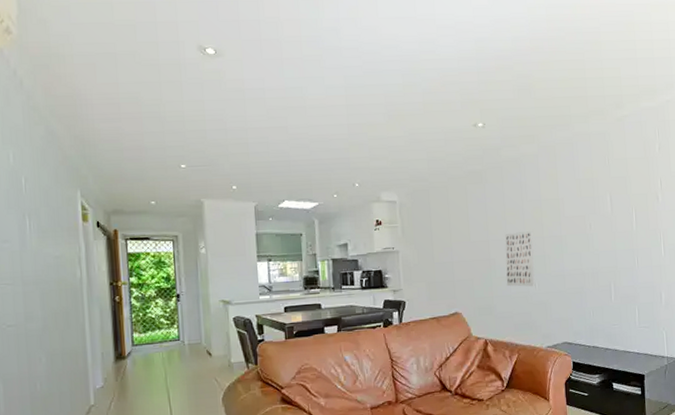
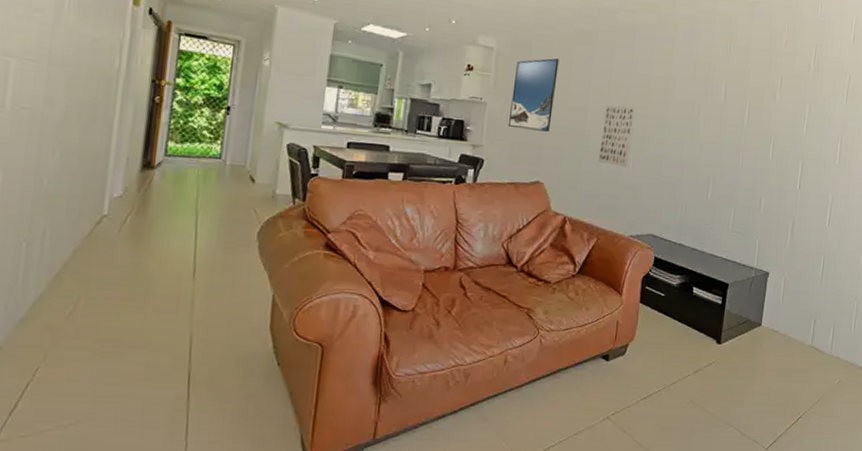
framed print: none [419,200,459,269] -> present [509,58,559,132]

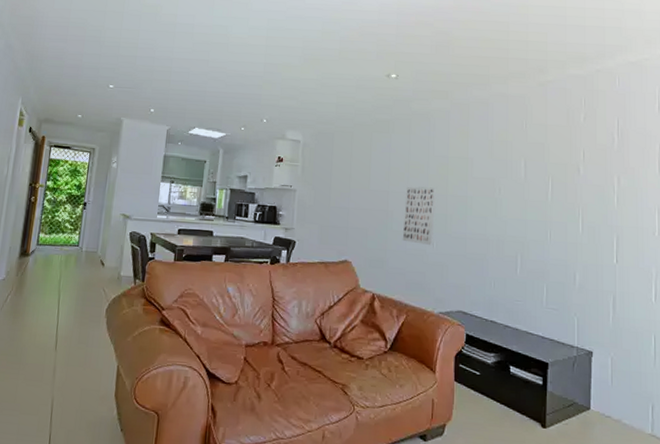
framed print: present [509,58,559,132] -> none [317,146,360,214]

